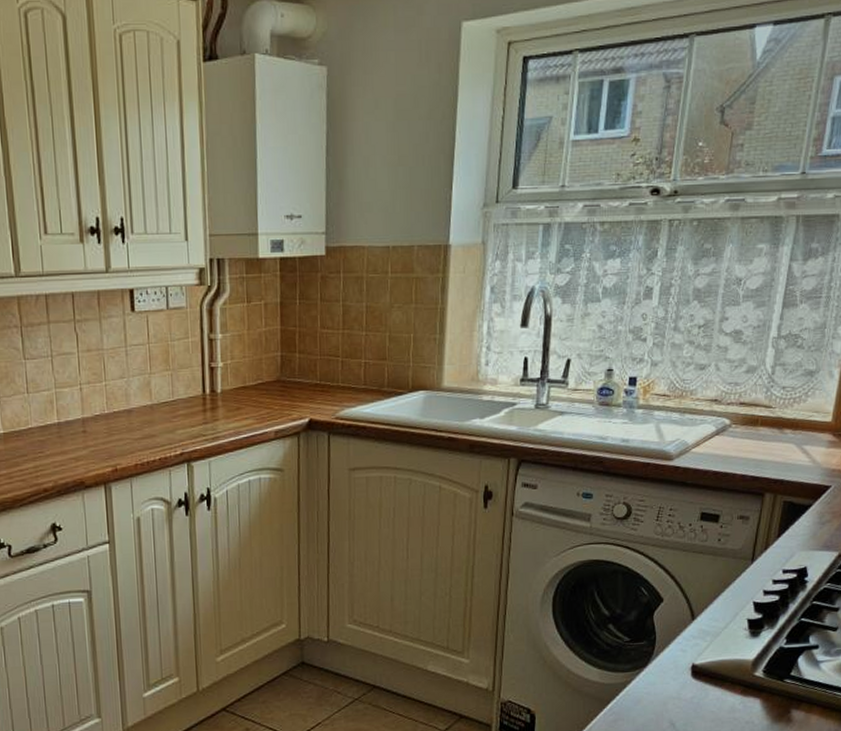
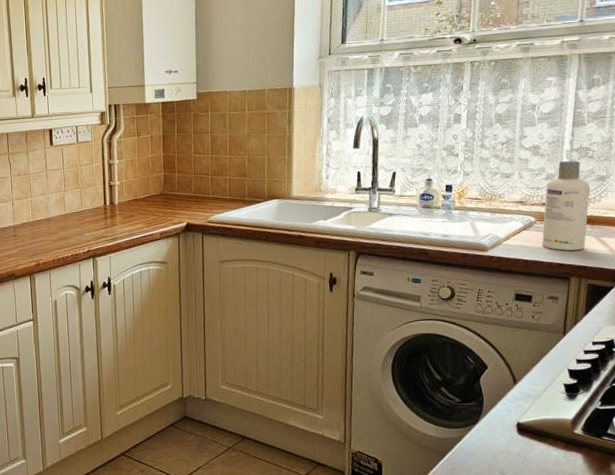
screw cap bottle: none [735,350,796,461] -> present [541,160,591,251]

